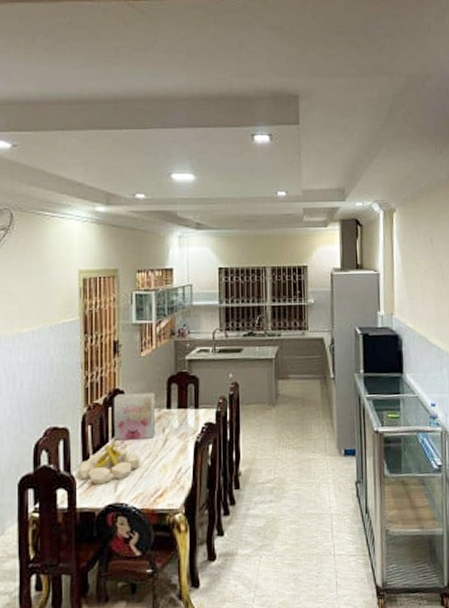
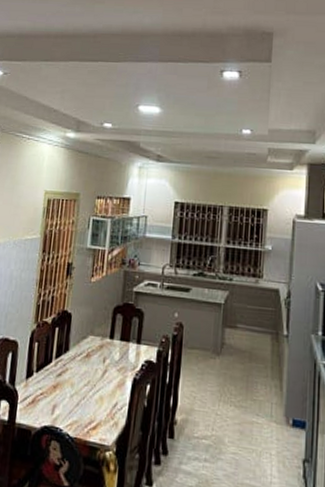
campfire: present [76,442,140,485] -> none [19,363,79,404]
cereal box: present [113,392,156,441] -> none [57,316,101,367]

